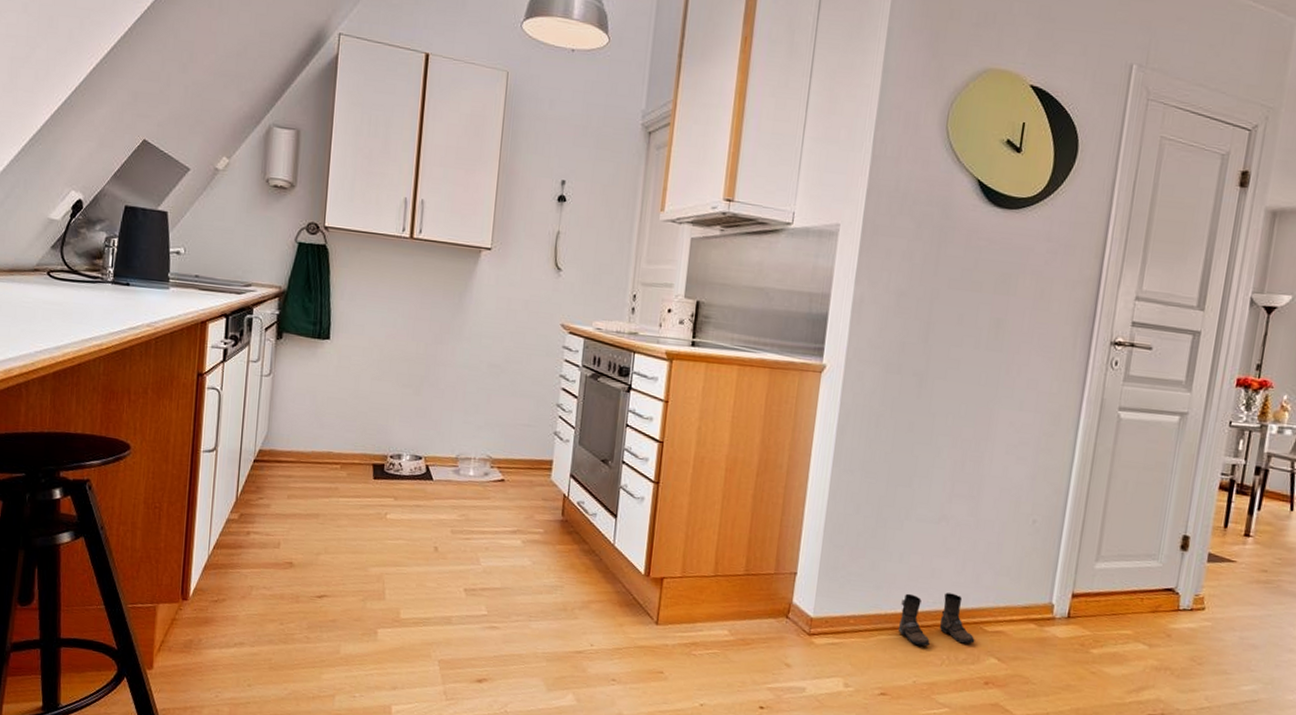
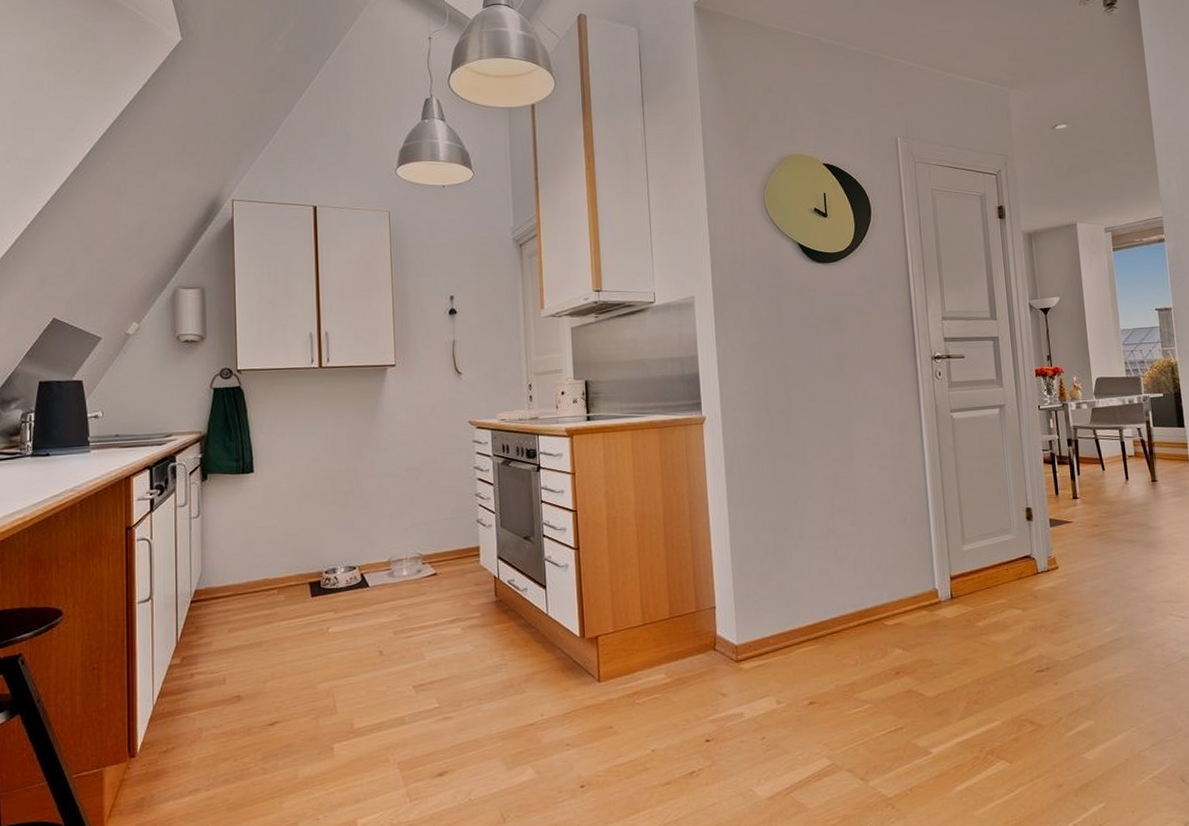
boots: present [898,592,975,647] -> none [810,597,880,652]

